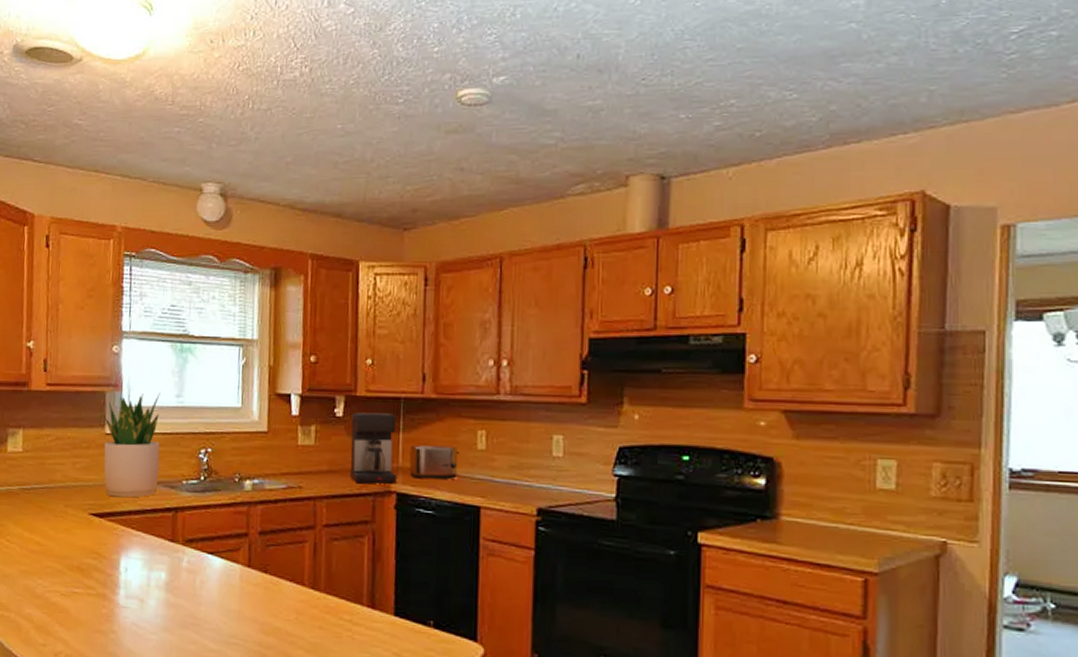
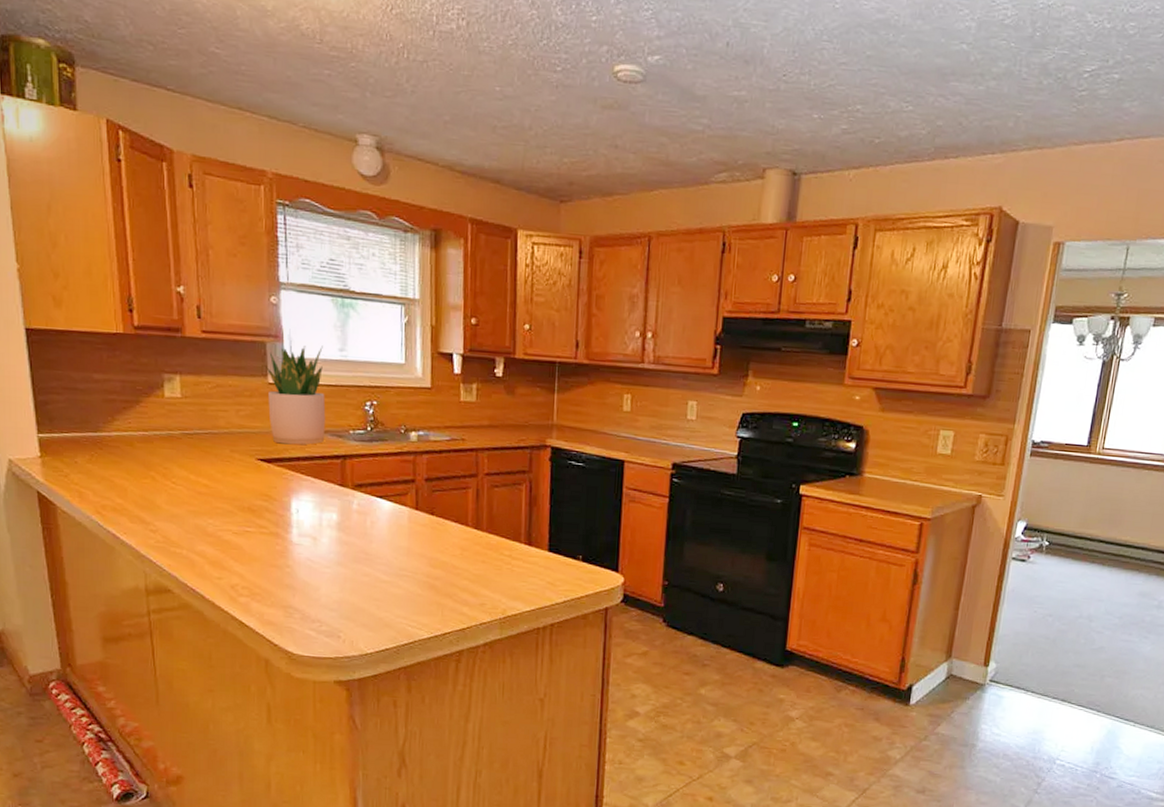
coffee maker: present [349,412,397,484] -> none [508,373,552,439]
toaster: present [409,444,460,480] -> none [563,405,608,436]

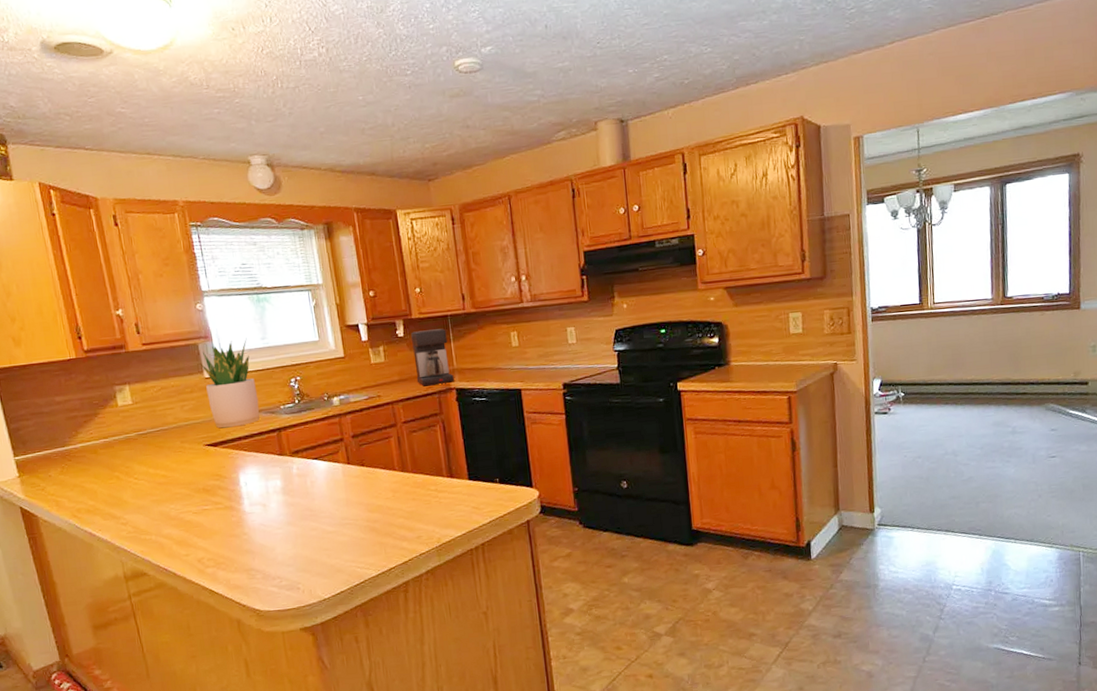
coffee maker: none [508,373,552,439] -> present [411,328,454,387]

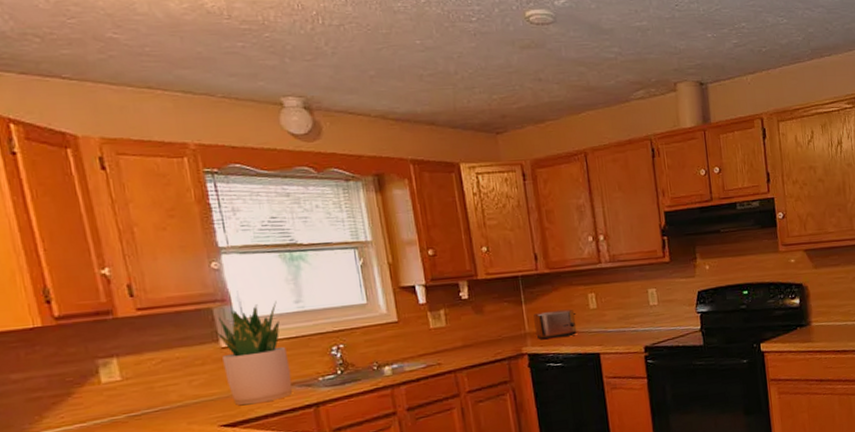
coffee maker: present [411,328,454,387] -> none [477,290,526,353]
toaster: none [461,346,500,376] -> present [533,309,577,340]

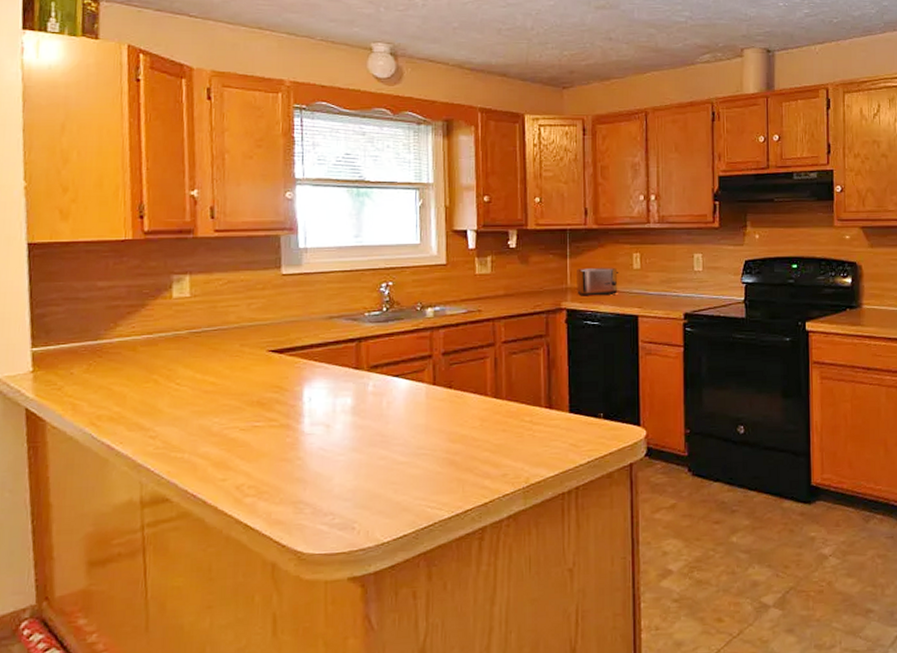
planter: present [216,301,293,406] -> none [280,234,341,333]

